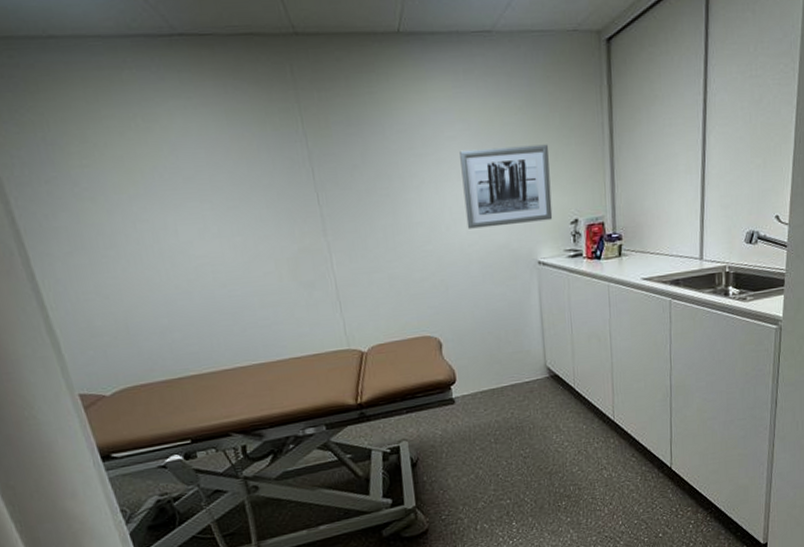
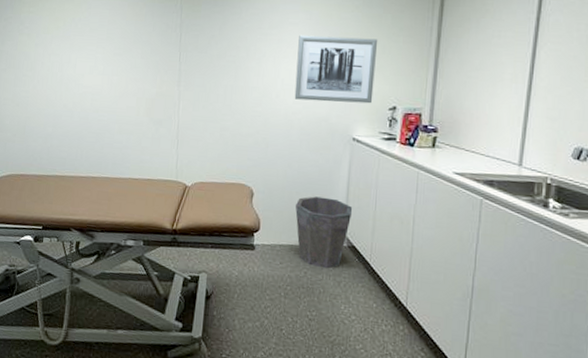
waste bin: none [490,330,550,405] -> present [295,196,353,269]

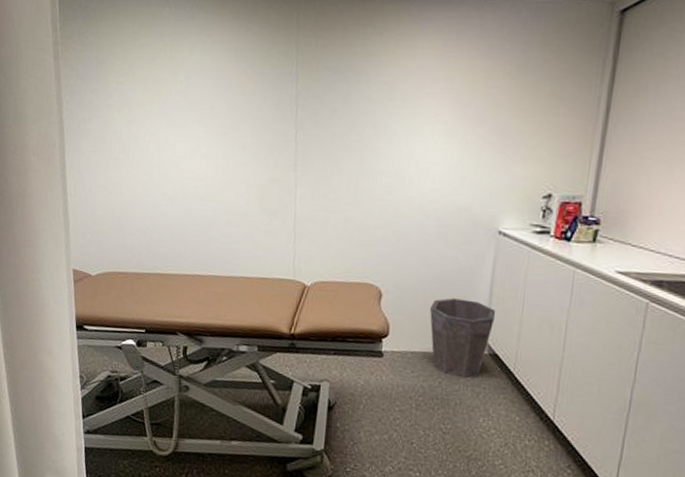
wall art: present [294,35,378,104] -> none [430,108,534,191]

